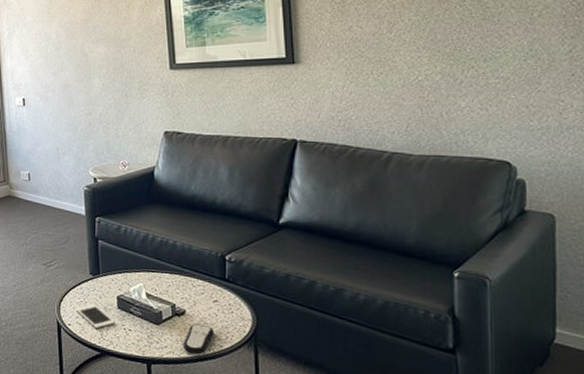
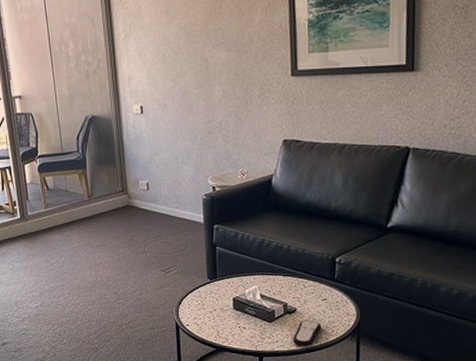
cell phone: present [75,304,115,329] -> none [193,306,231,328]

